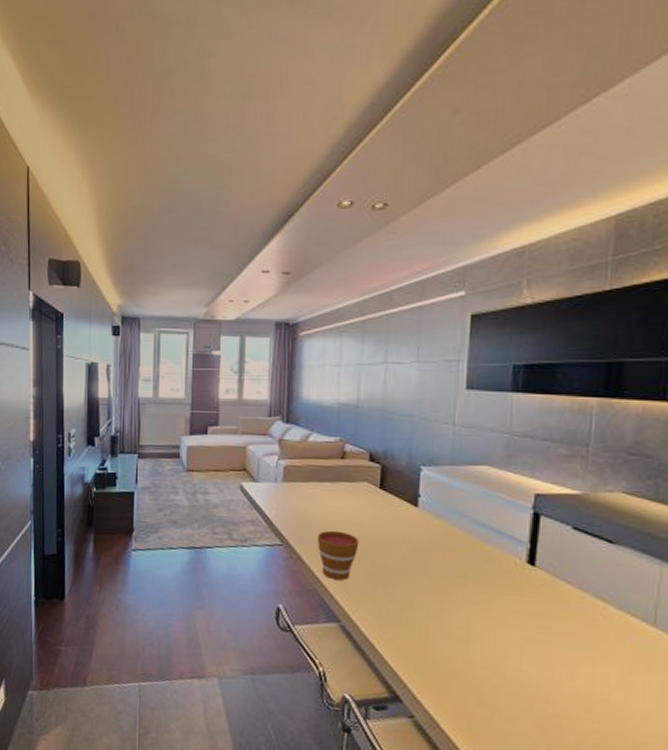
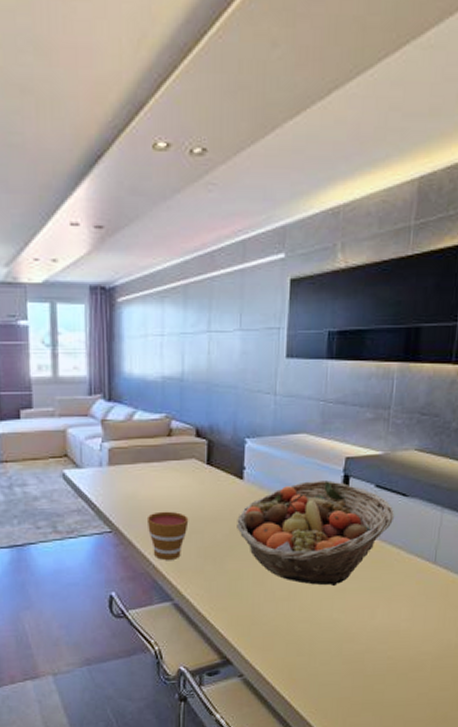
fruit basket: none [410,515,599,633] -> present [237,480,395,586]

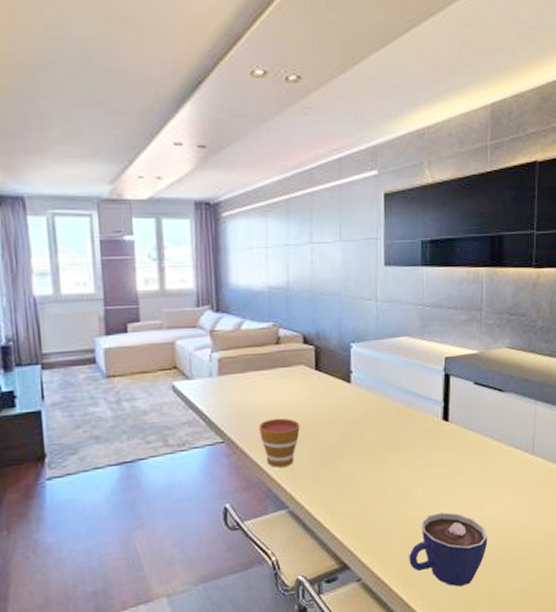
fruit basket: present [237,480,395,586] -> none [347,380,494,483]
cup: none [293,616,378,691] -> present [409,512,488,587]

